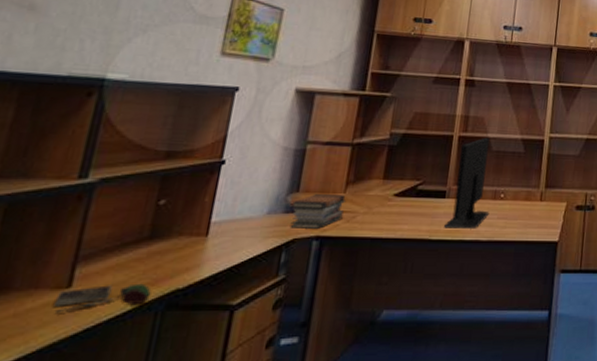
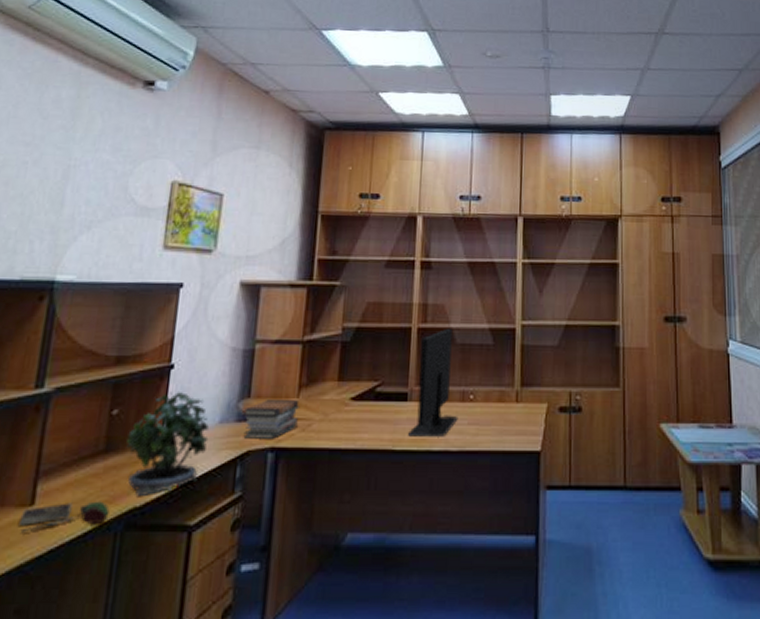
potted plant: none [172,184,258,280] -> present [126,391,210,497]

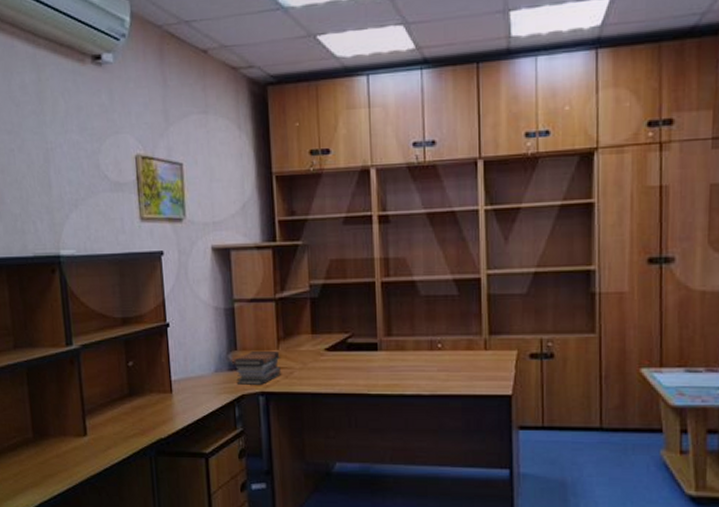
book: present [19,501,110,533] -> none [79,433,143,455]
potted plant: present [126,391,210,497] -> none [144,345,208,431]
monitor: present [408,328,458,437] -> none [381,280,428,382]

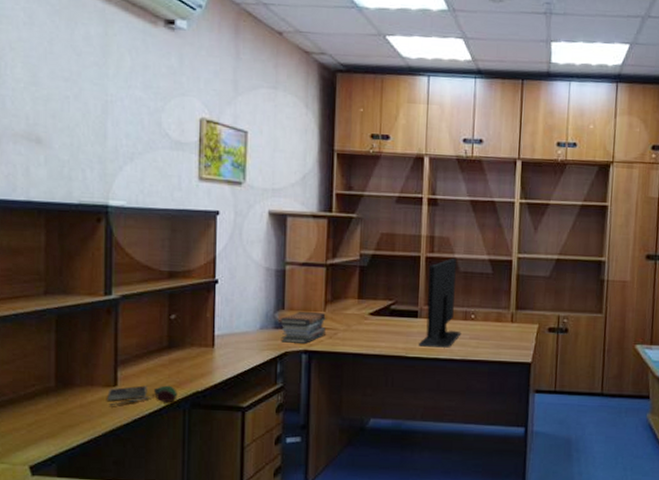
book: none [79,433,143,455] -> present [107,385,178,406]
monitor: none [381,280,428,382] -> present [419,258,462,348]

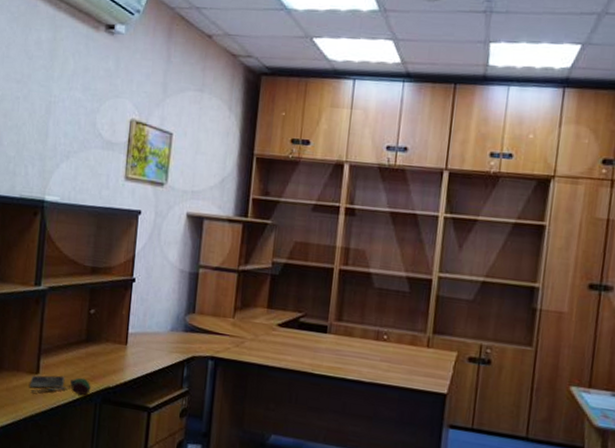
book stack: present [279,312,327,344] -> none [188,316,236,350]
monitor: present [419,258,462,348] -> none [326,272,372,369]

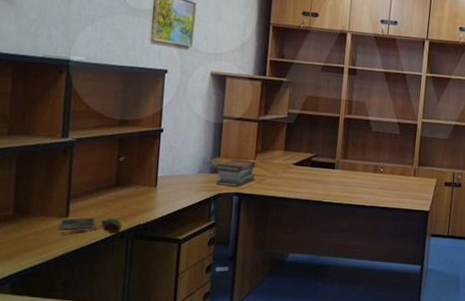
book stack: none [188,316,236,350] -> present [214,159,257,187]

